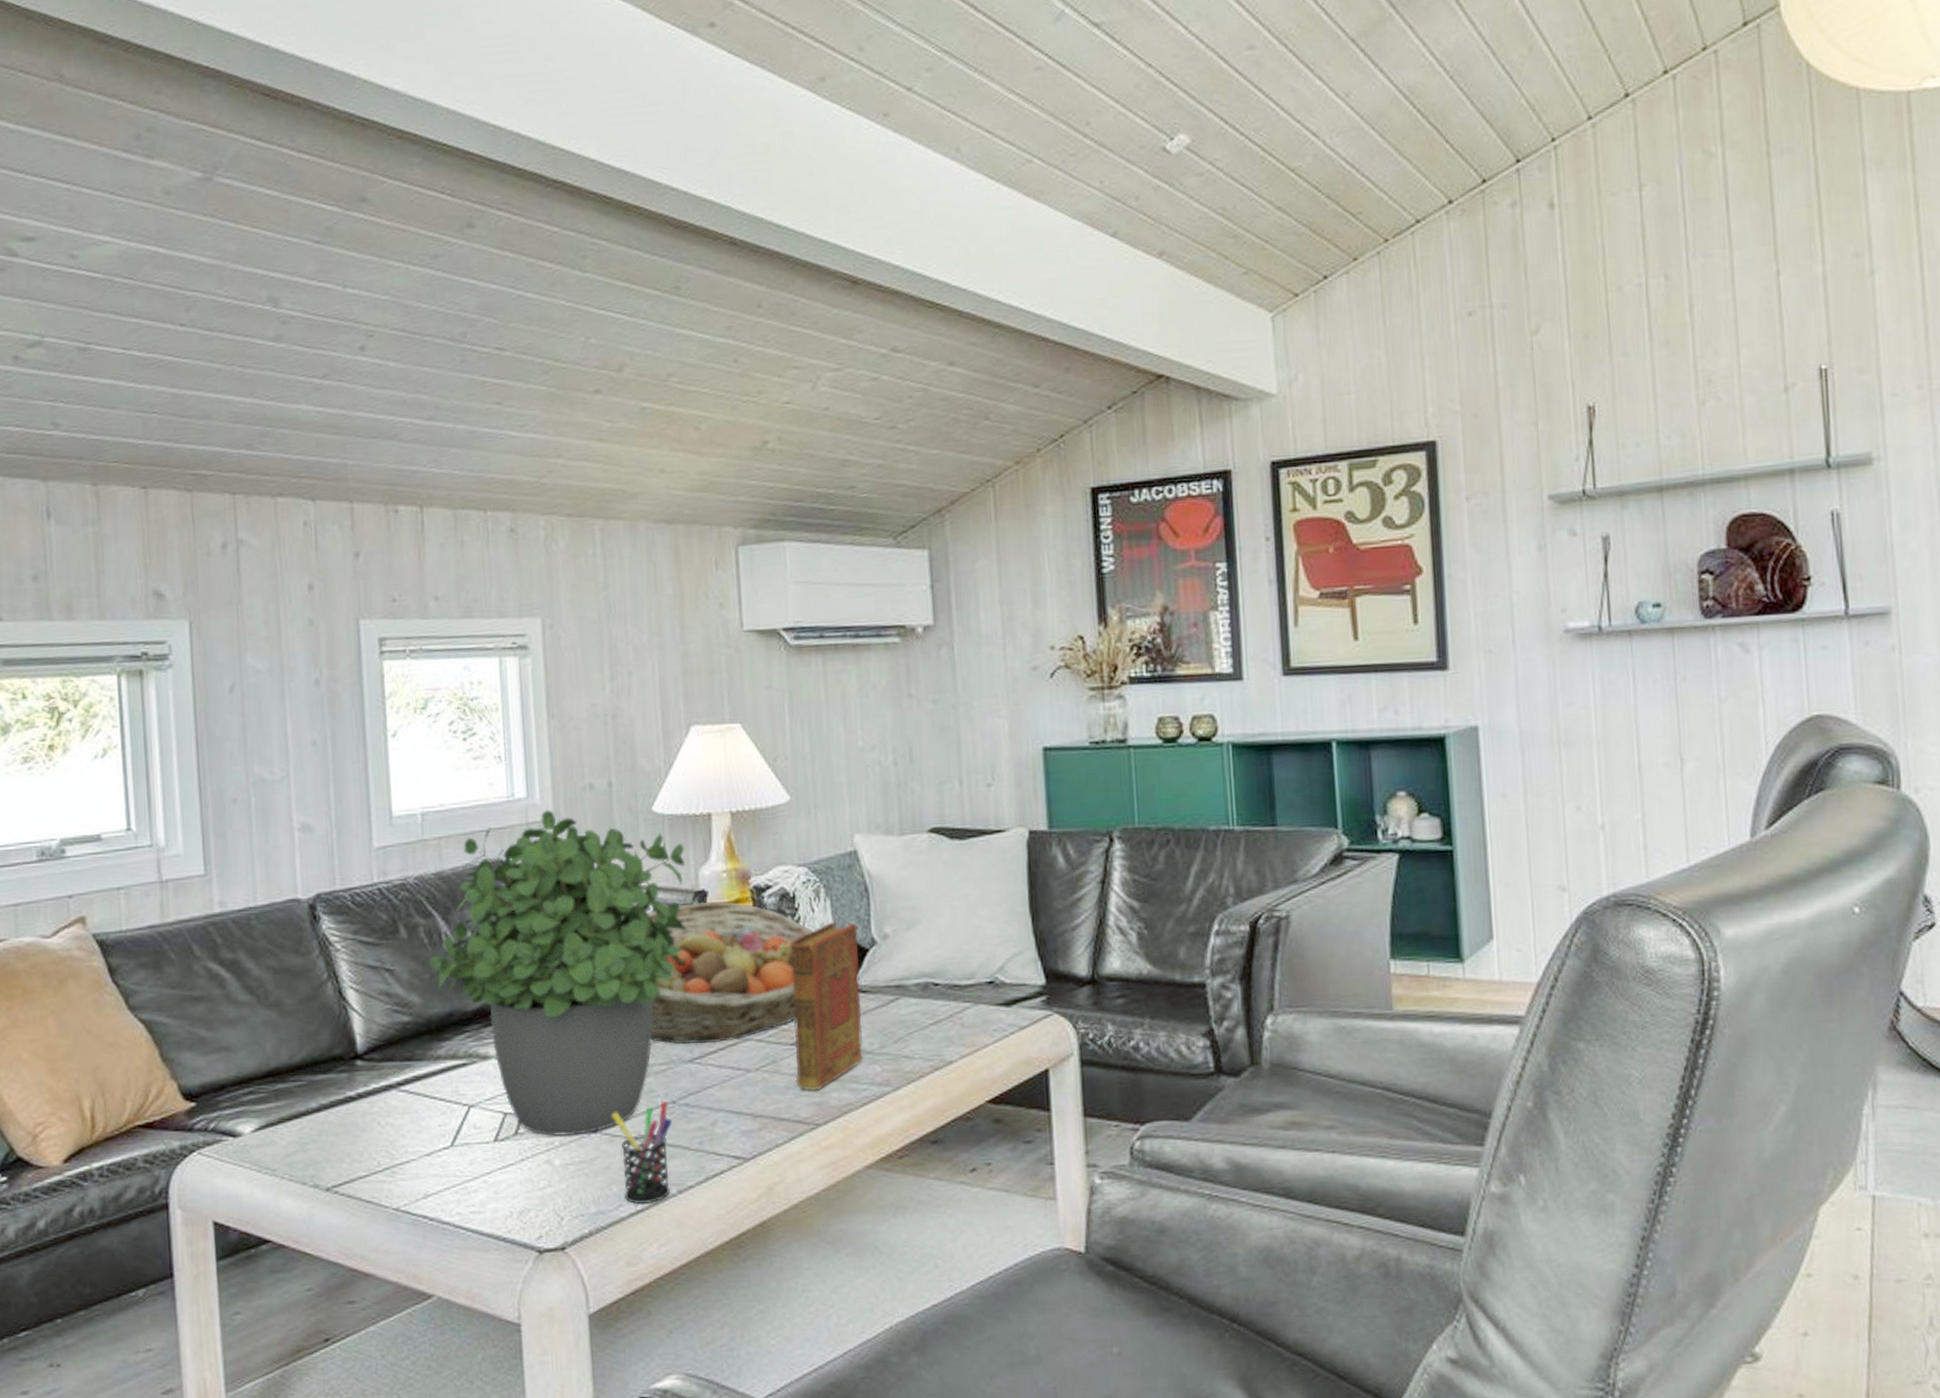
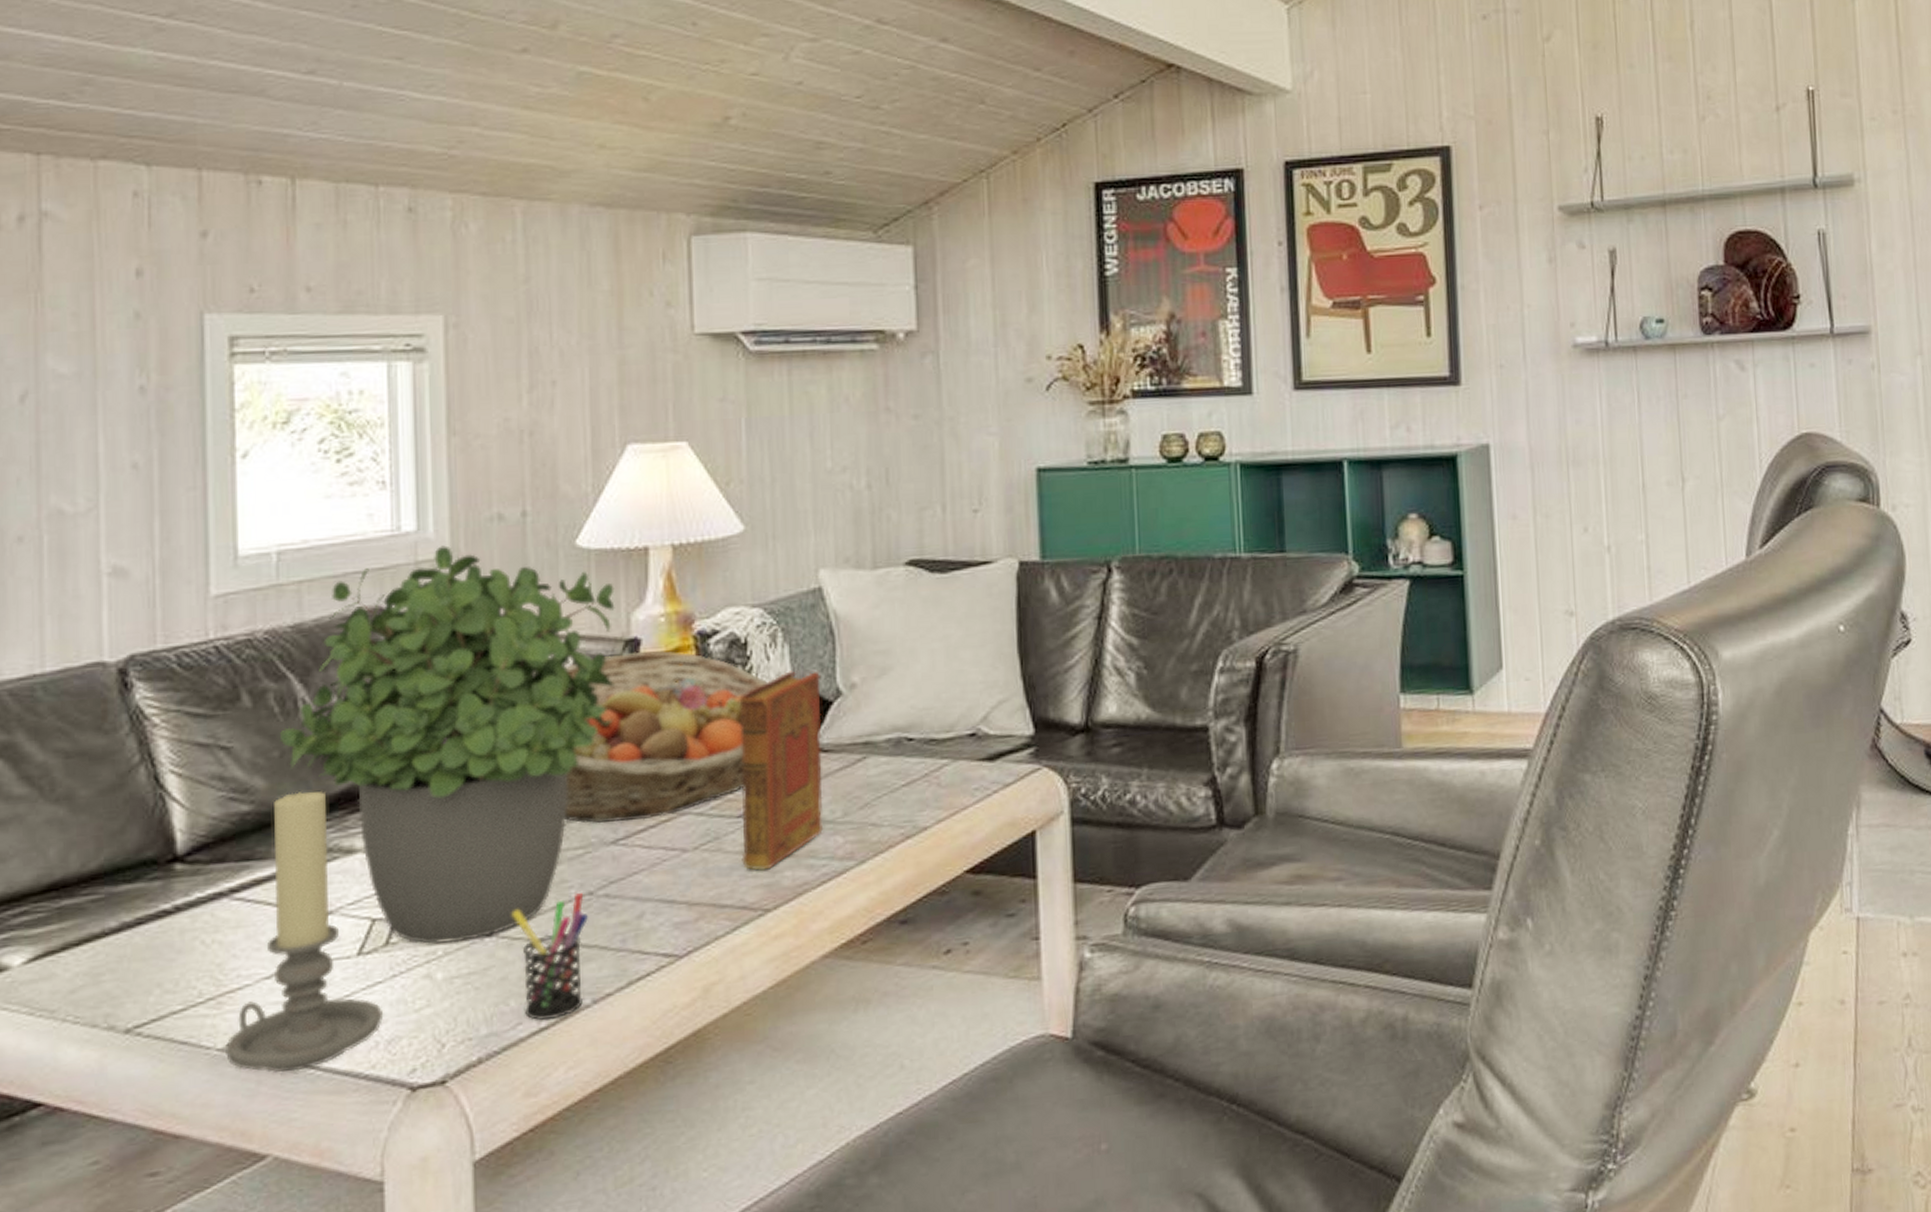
candle holder: none [399,1007,515,1231] -> present [225,791,383,1072]

